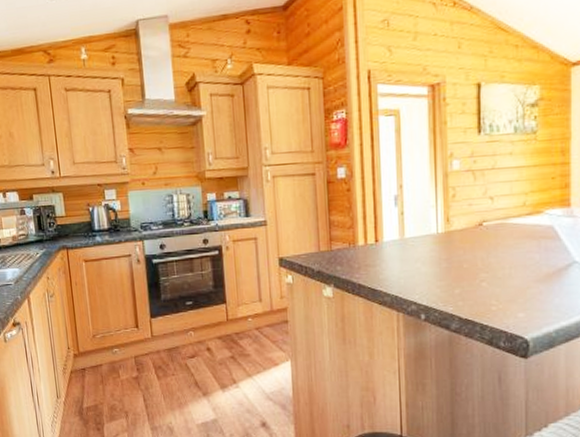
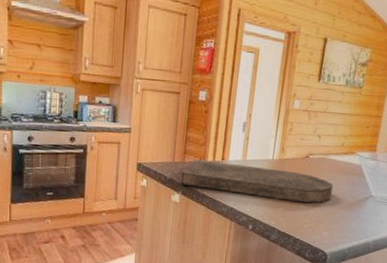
cutting board: none [331,244,522,281] -> present [181,159,334,204]

